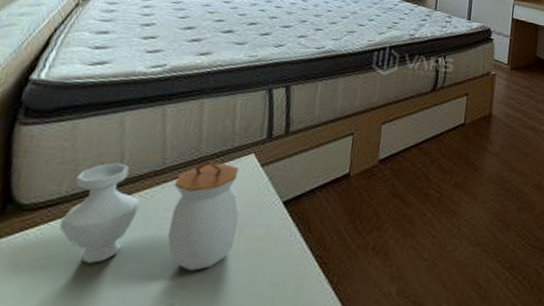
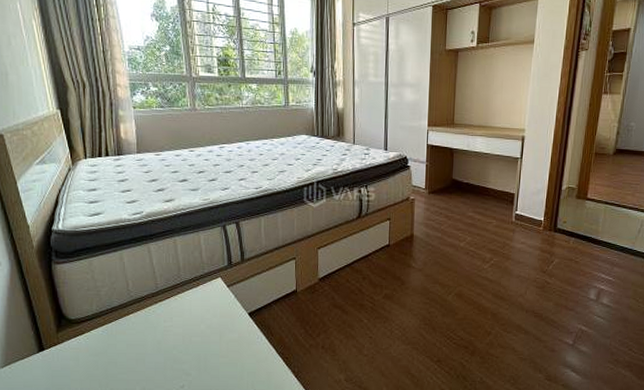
jar: present [59,160,241,271] -> none [98,284,218,363]

